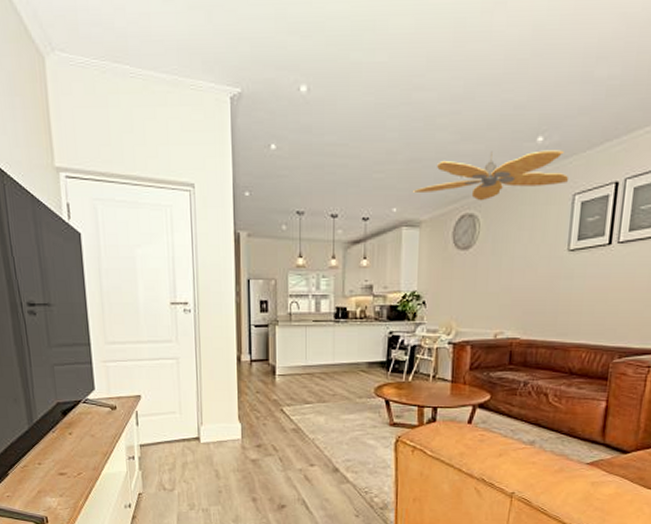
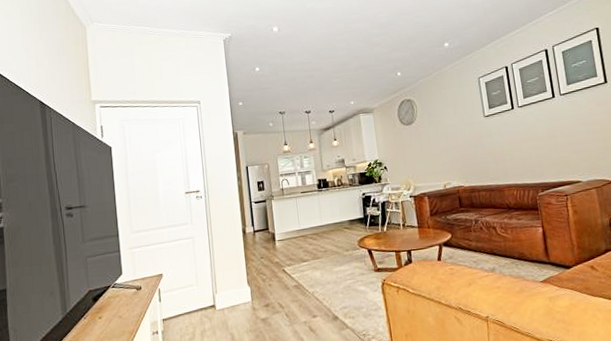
ceiling fan: present [412,150,569,201] -> none [363,50,473,90]

